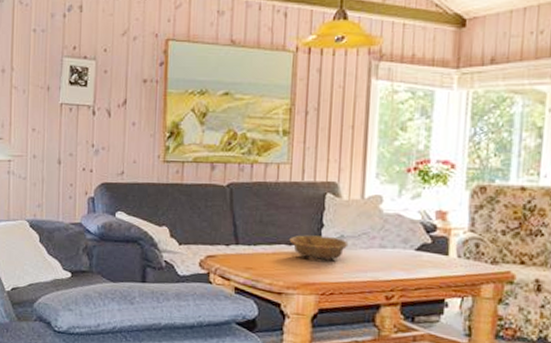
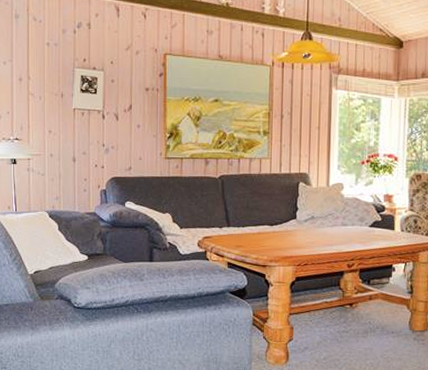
decorative bowl: present [289,235,349,261] -> none [271,217,318,238]

